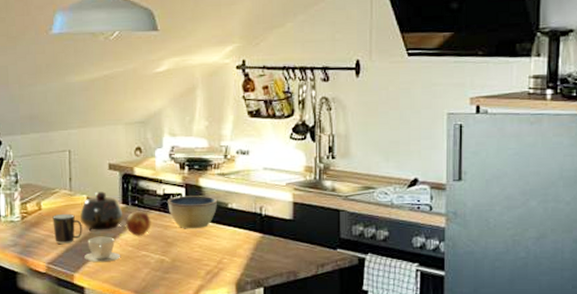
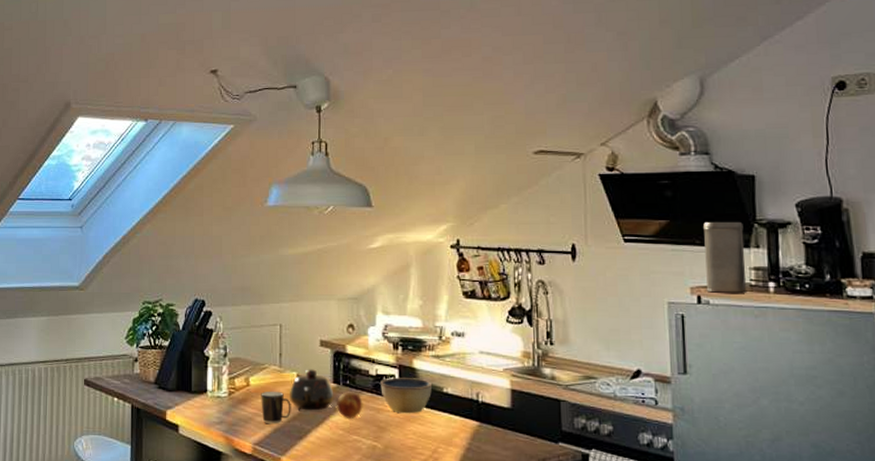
teacup: present [84,236,121,263] -> none [293,417,331,446]
canister: none [485,31,526,102] -> present [702,221,747,293]

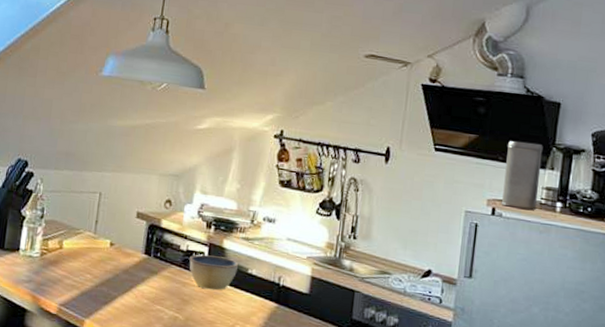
mug: present [261,391,291,425] -> none [70,255,101,288]
teapot: present [289,369,334,411] -> none [99,238,144,279]
fruit: present [337,392,363,419] -> none [145,263,171,290]

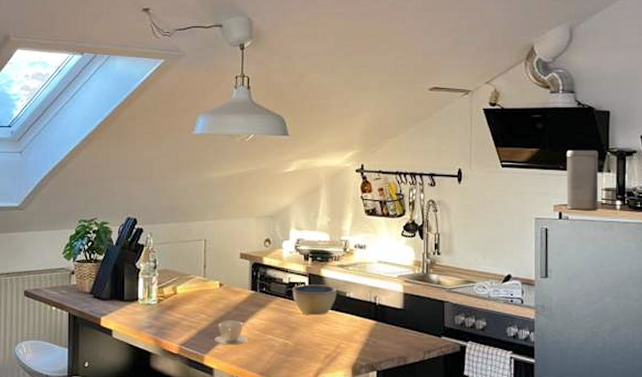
teacup: none [98,284,136,312] -> present [215,320,249,345]

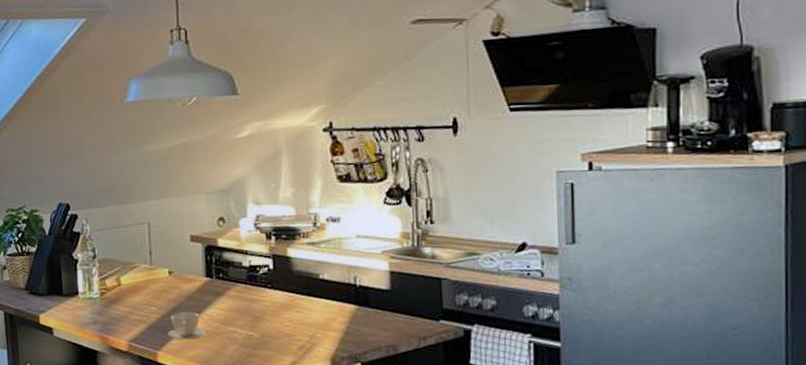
bowl: present [292,285,337,316] -> none [254,266,308,302]
canister: present [566,150,599,210] -> none [596,80,643,158]

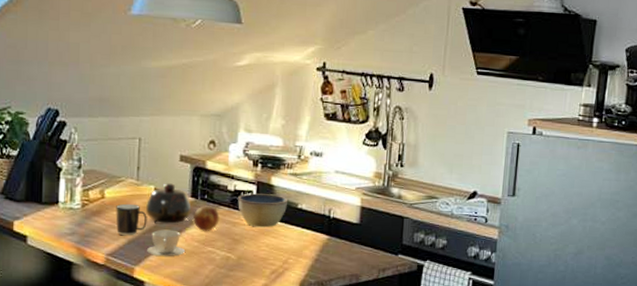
mug: none [133,288,165,322] -> present [116,203,147,236]
teapot: none [161,265,208,306] -> present [145,183,192,224]
fruit: none [210,284,238,311] -> present [193,206,220,231]
bowl: none [254,266,308,302] -> present [238,193,288,228]

